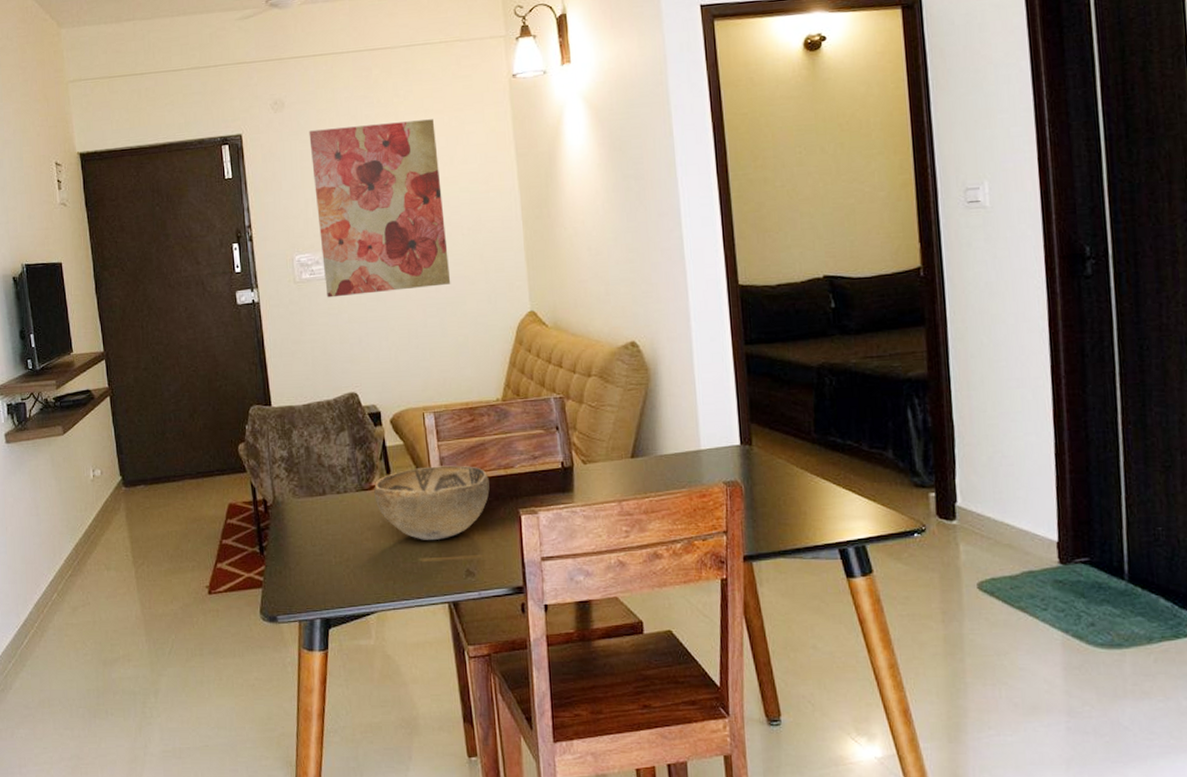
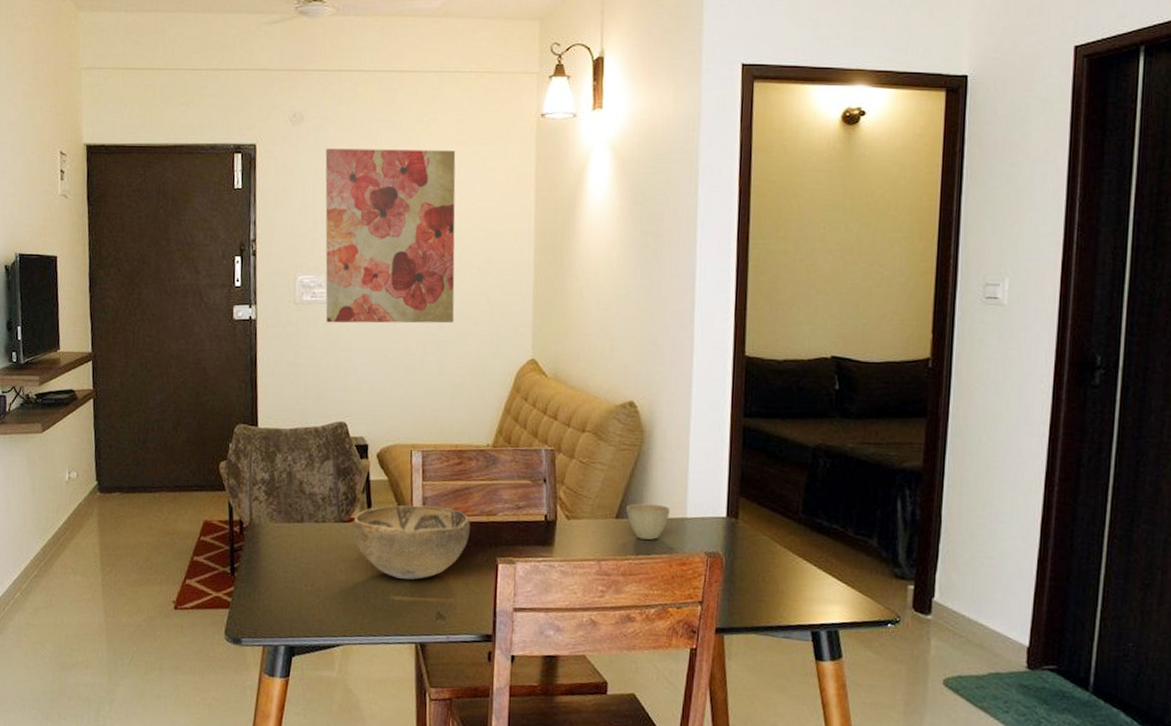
cup: none [641,439,684,476] -> present [626,503,670,540]

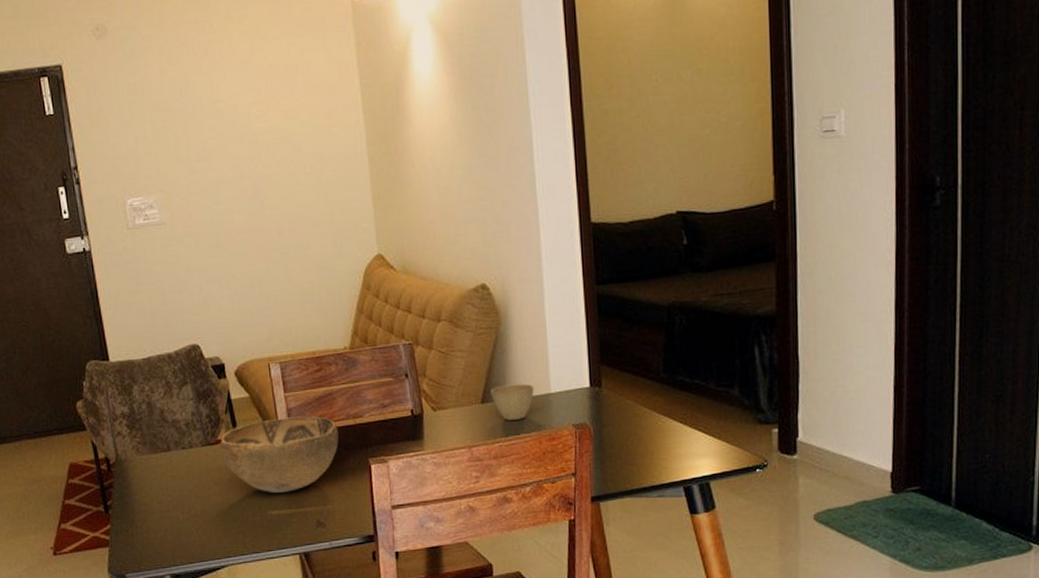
wall art: present [325,148,456,324] -> none [136,46,294,245]

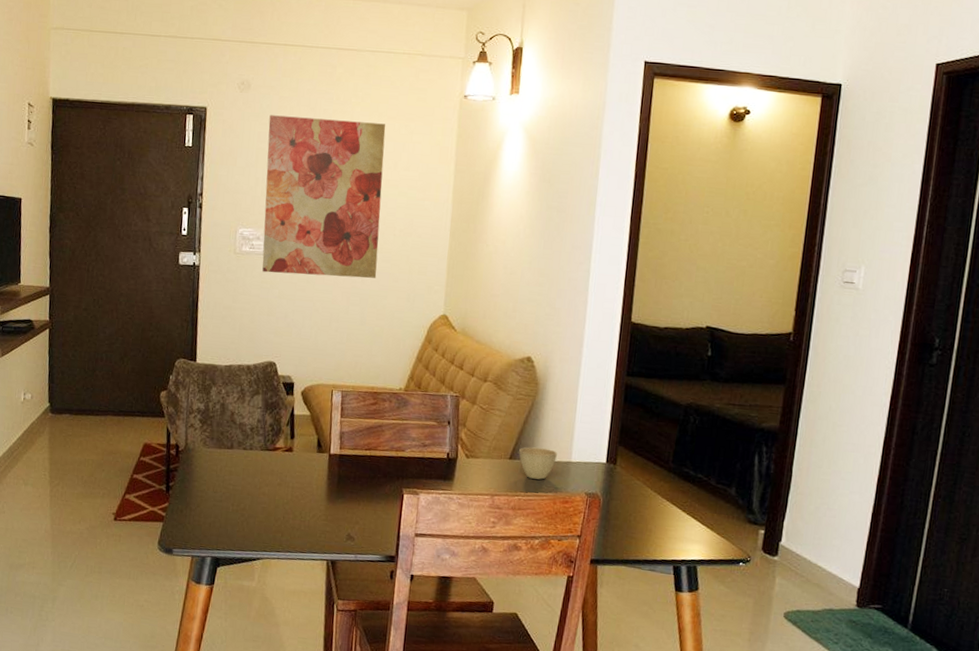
wall art: none [136,46,294,245] -> present [262,115,386,278]
decorative bowl: present [220,416,339,493] -> none [276,438,381,505]

